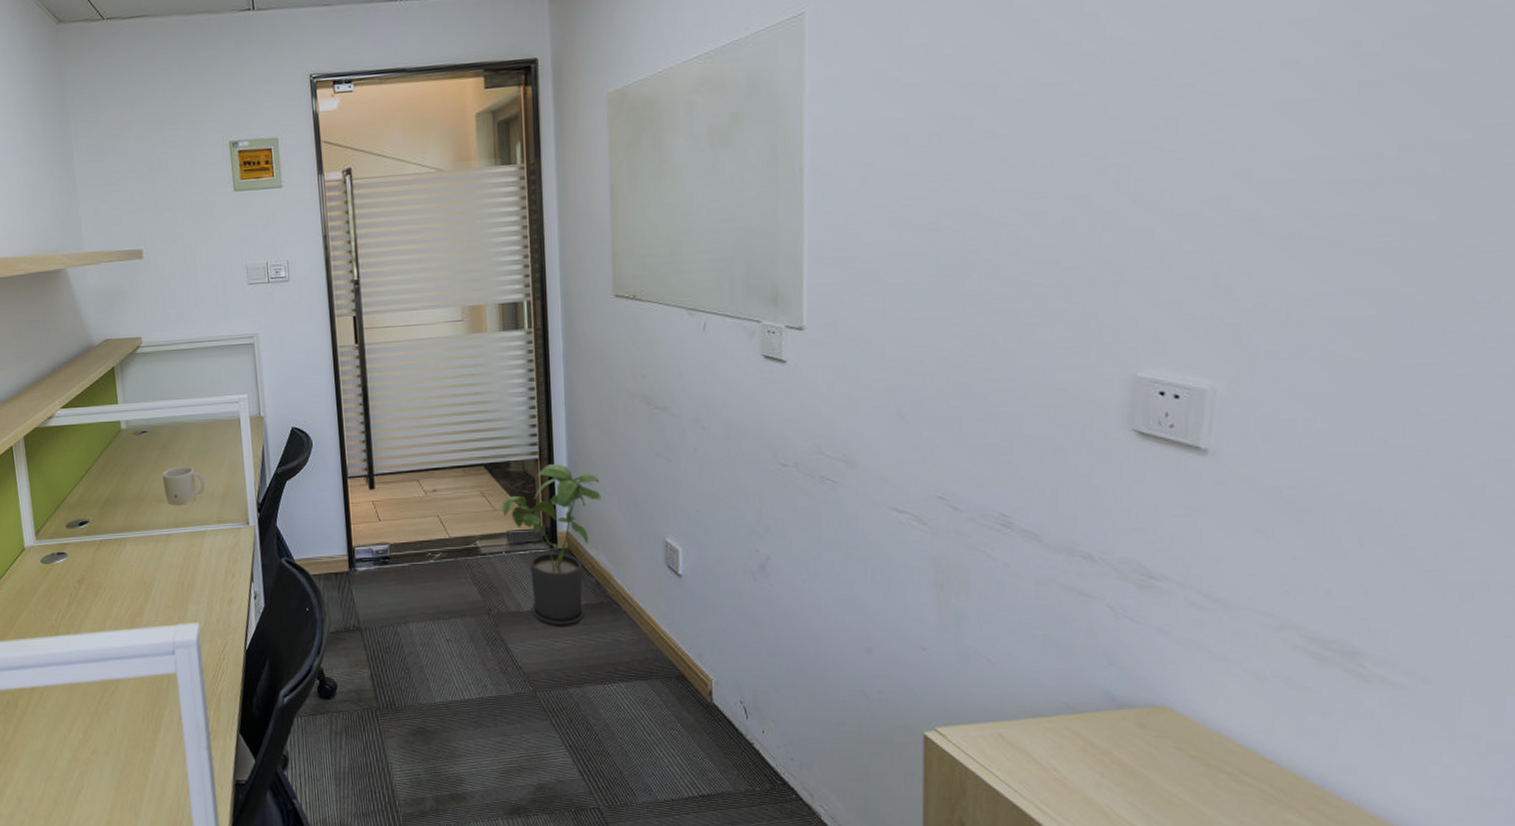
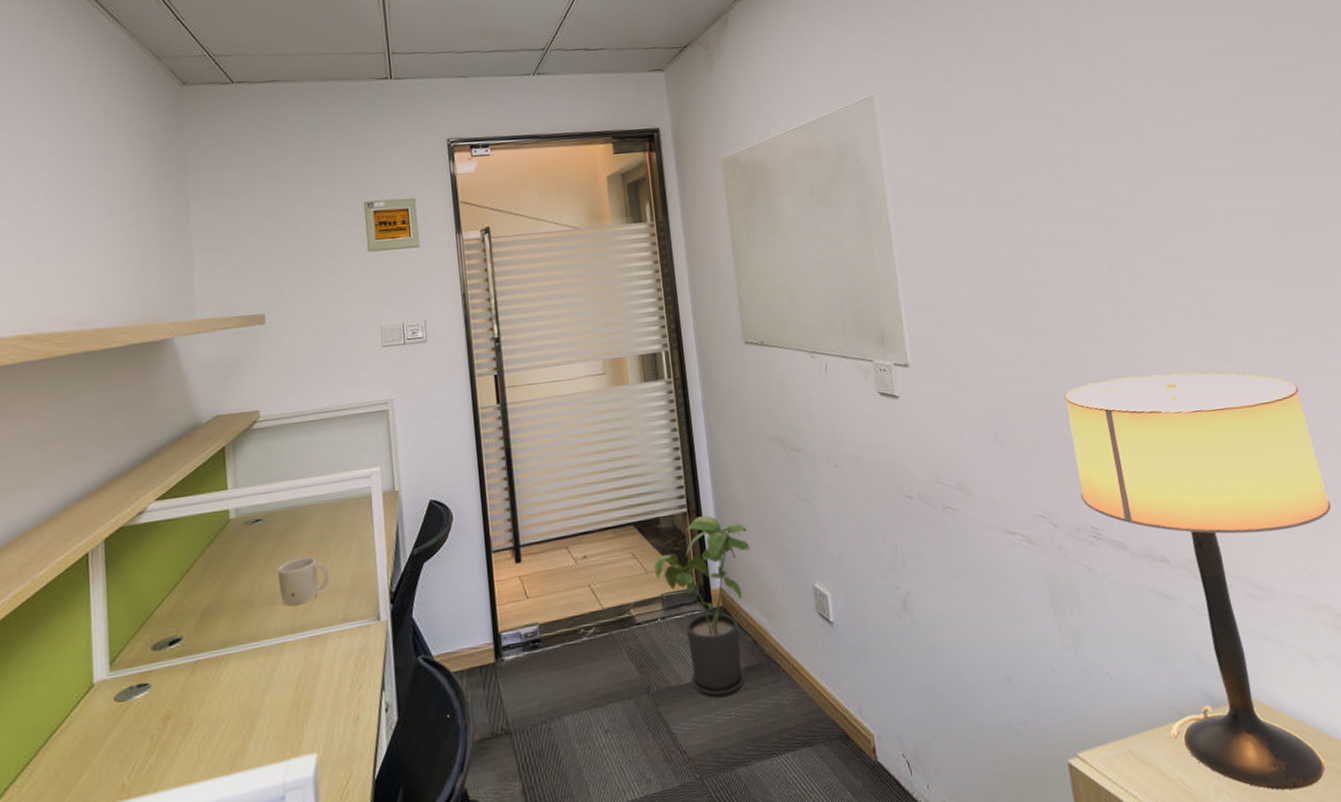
table lamp: none [994,355,1341,800] -> present [1064,373,1332,790]

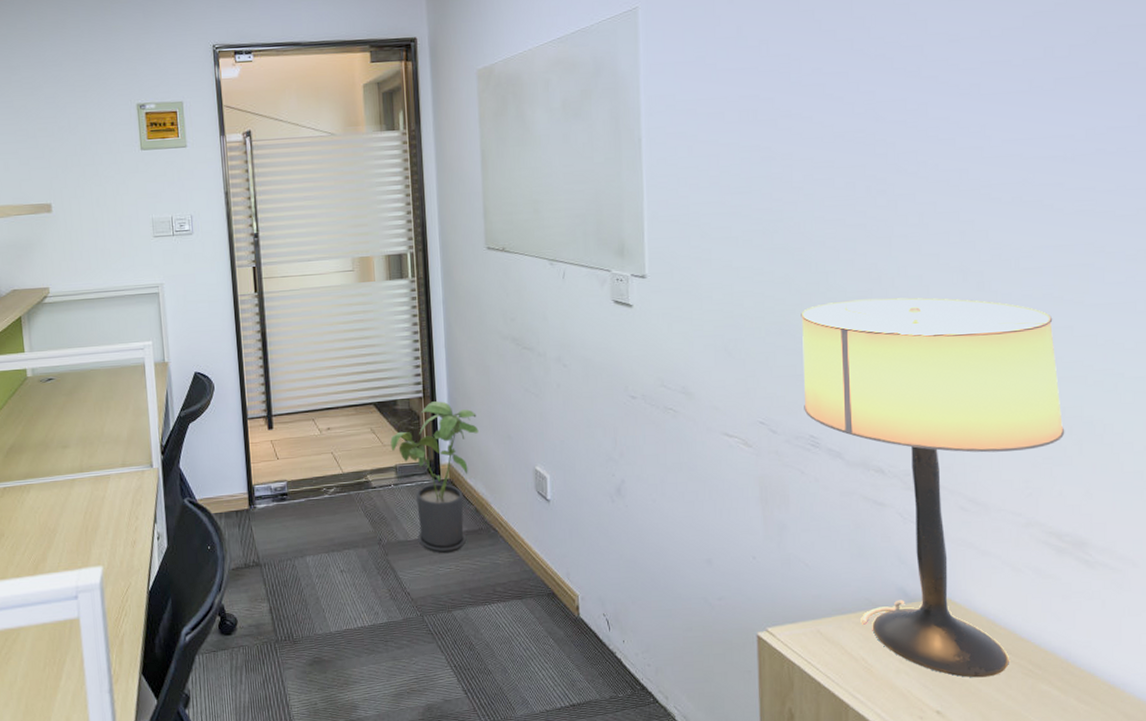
mug: present [277,557,329,608] -> none [67,412,110,452]

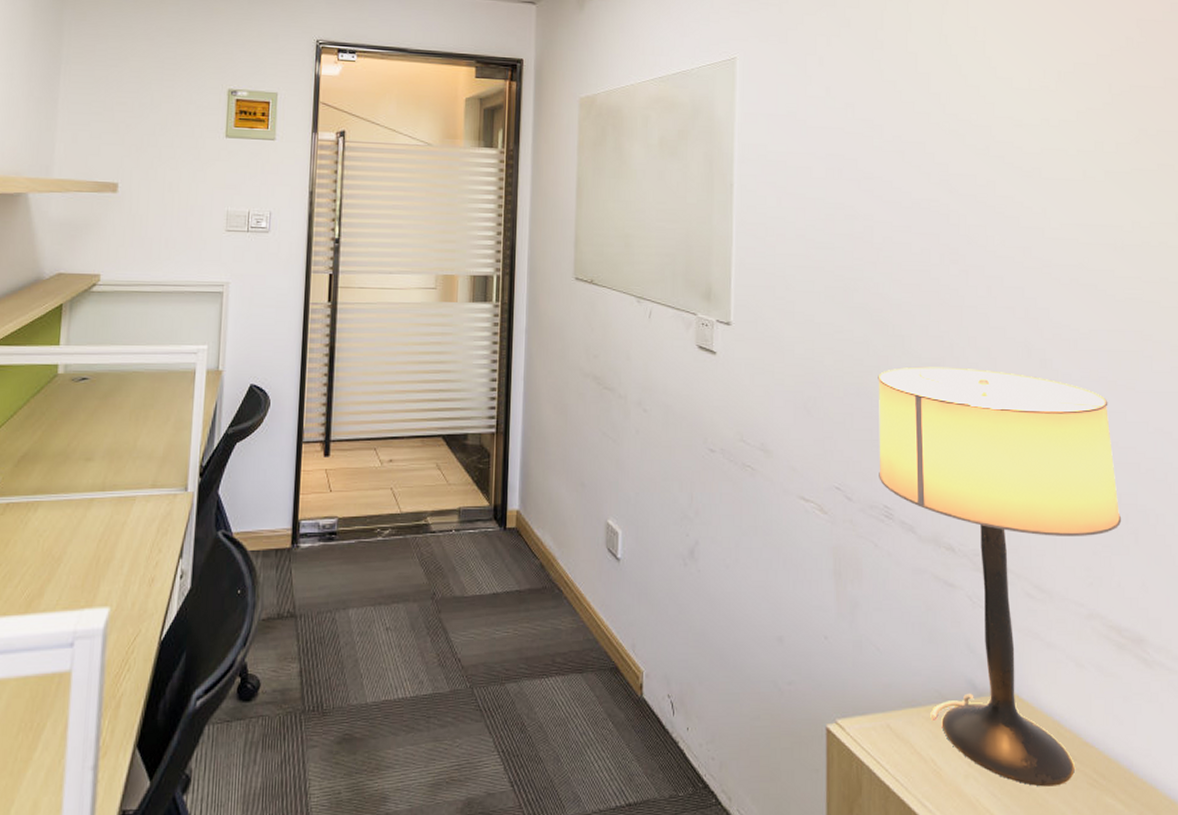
house plant: present [390,401,479,554] -> none [456,439,551,615]

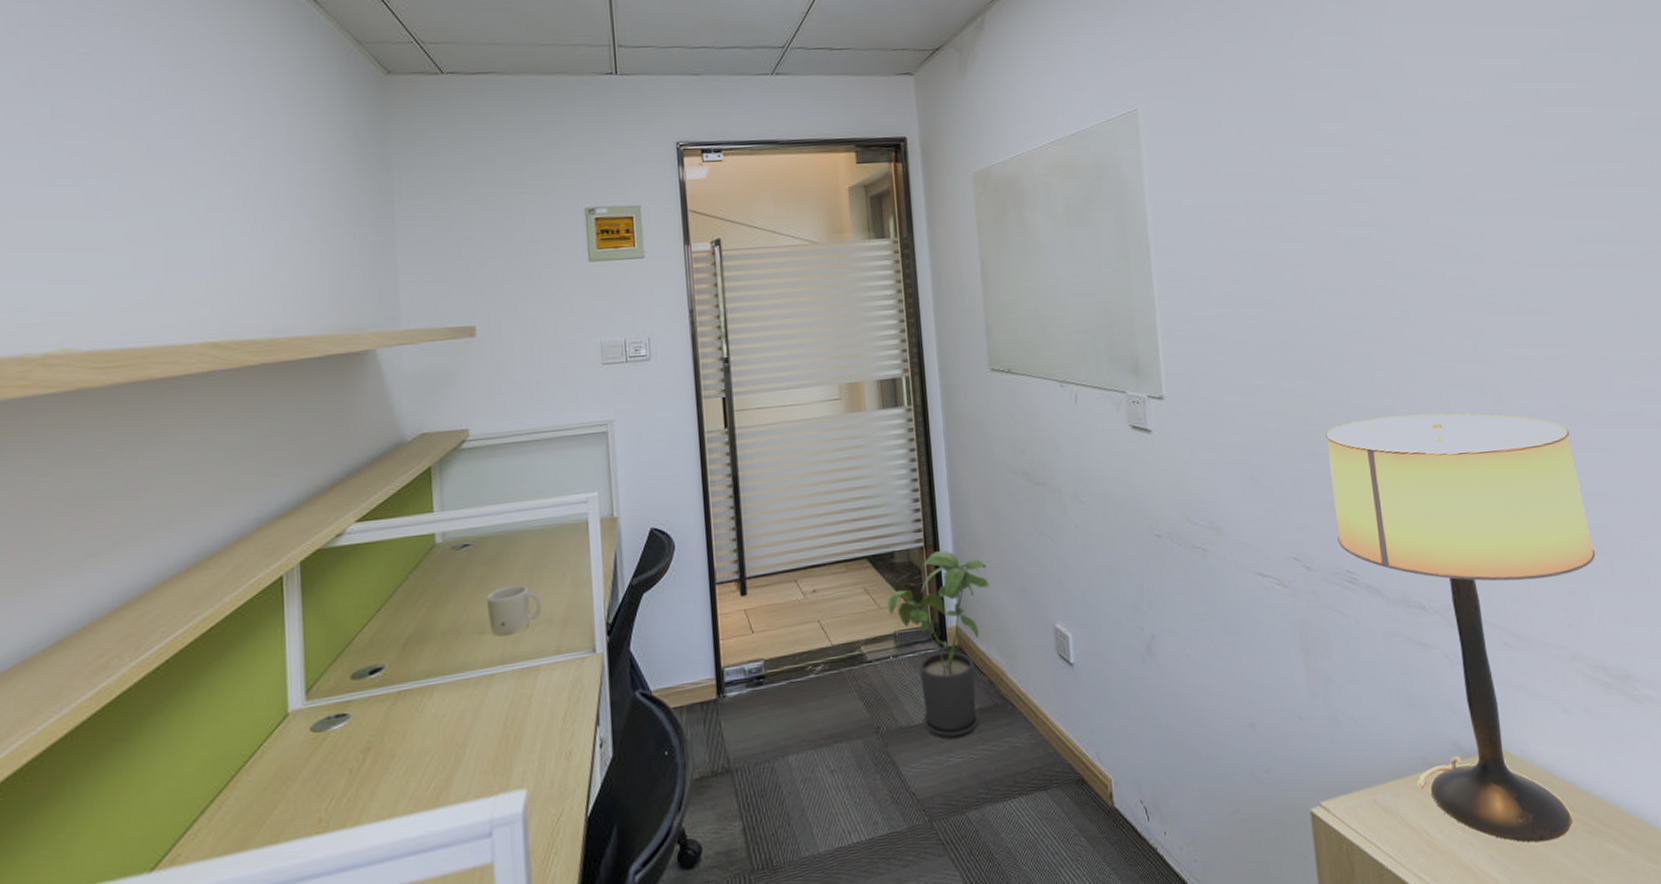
mug: none [95,421,145,466] -> present [486,585,542,638]
house plant: none [456,439,551,615] -> present [887,550,990,740]

